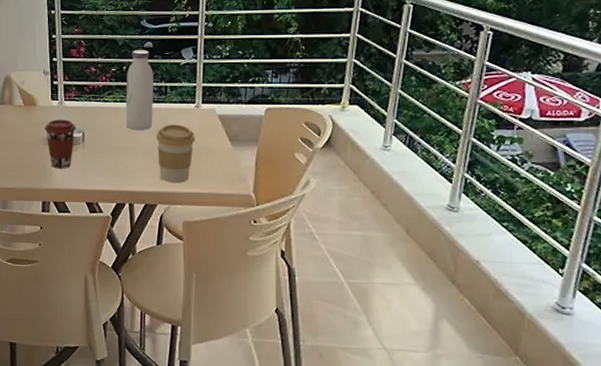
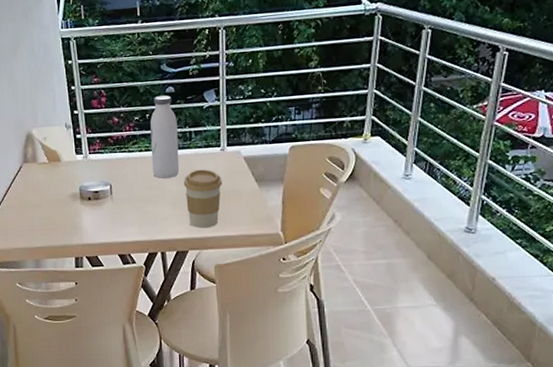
coffee cup: present [44,119,76,169] -> none [71,173,103,224]

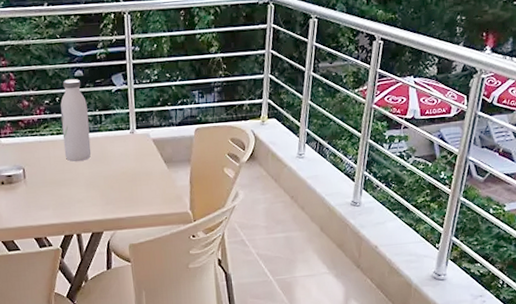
coffee cup: present [184,169,222,229] -> none [96,151,133,210]

